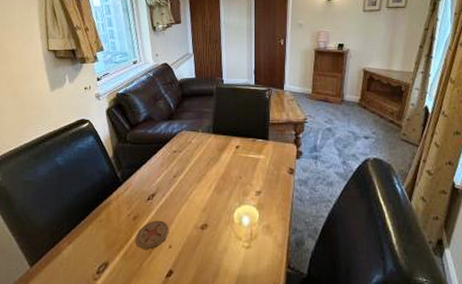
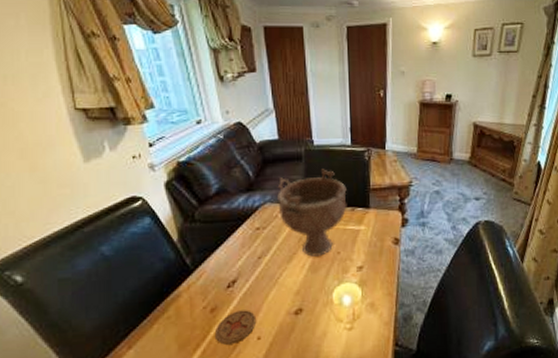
decorative bowl: none [192,104,249,179] -> present [277,169,347,257]

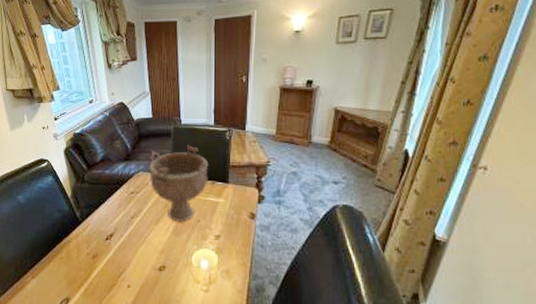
coaster: present [215,310,255,345] -> none [95,260,127,288]

